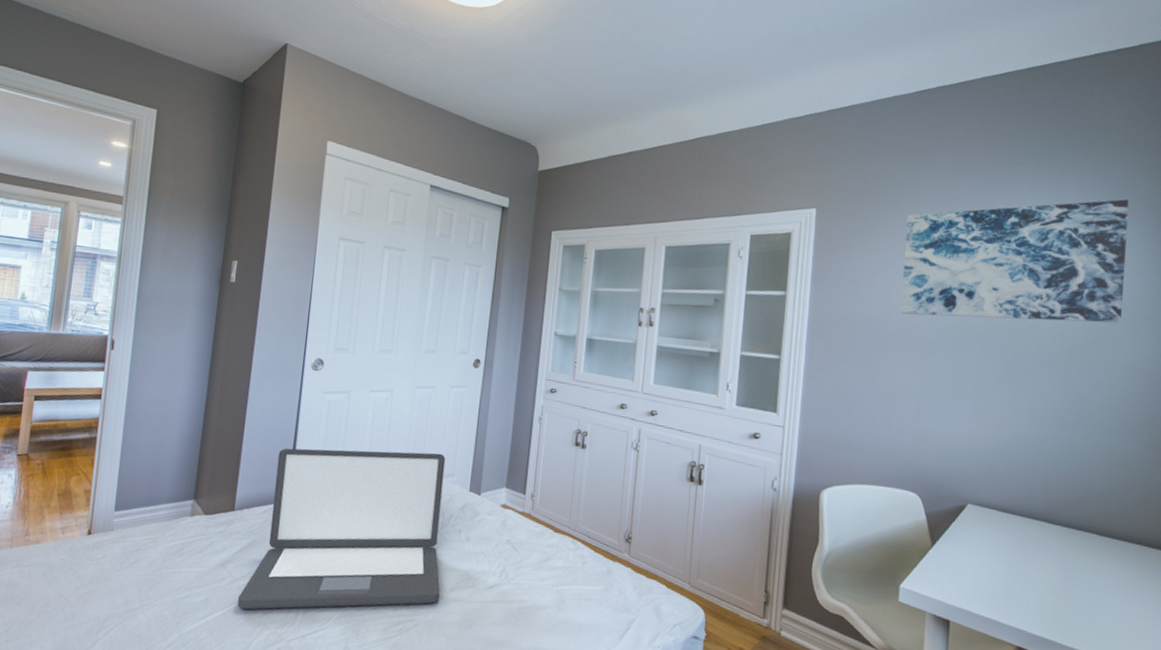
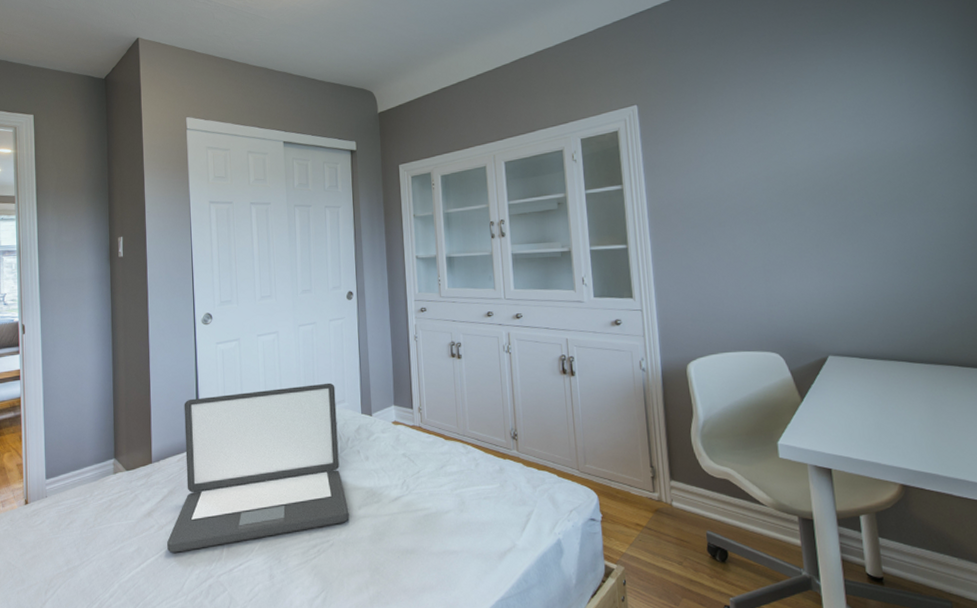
wall art: present [900,199,1129,323] -> none [723,49,943,188]

